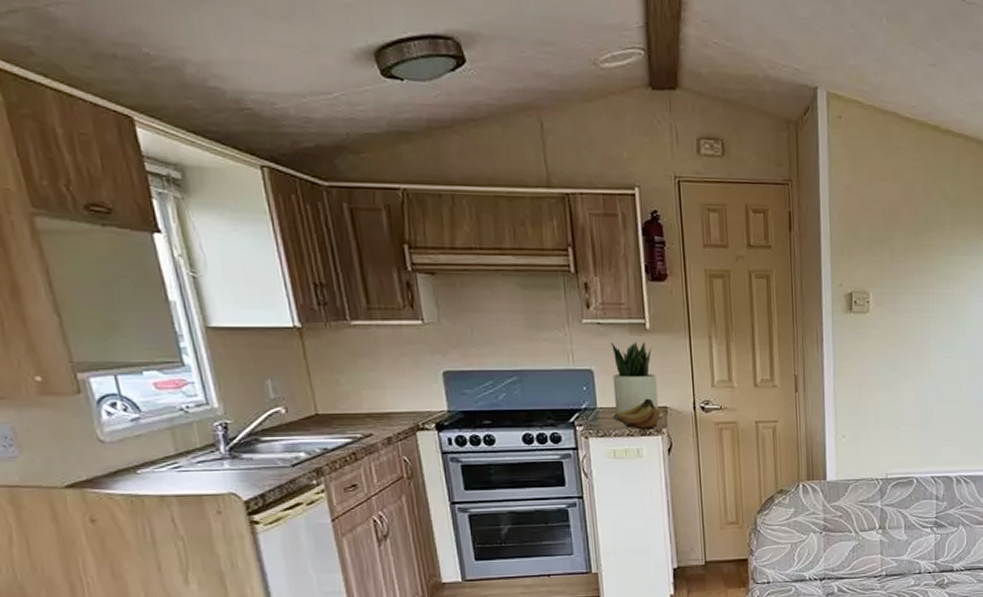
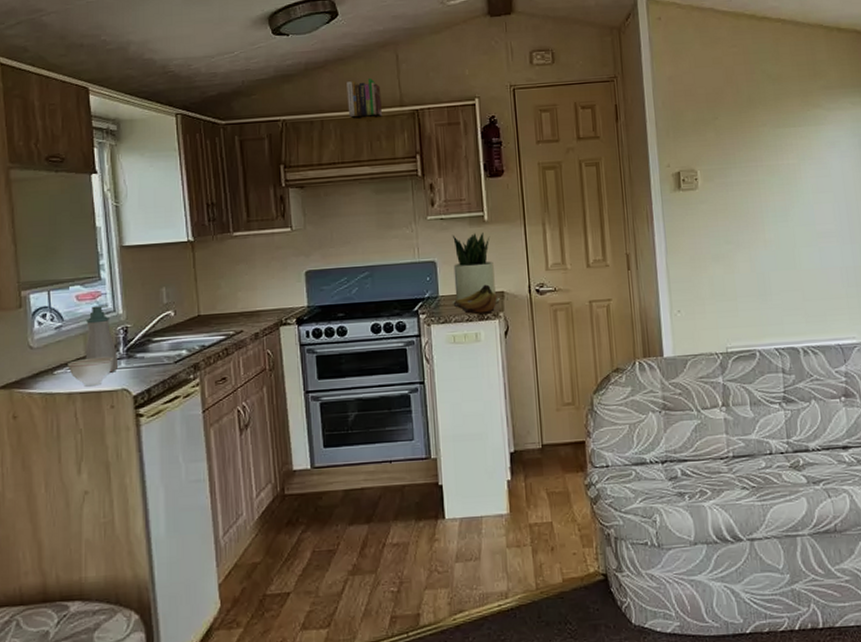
bowl: none [154,456,214,489] -> present [67,356,113,387]
soap bottle: none [170,396,222,474] -> present [85,305,119,373]
books: none [481,148,526,198] -> present [347,79,382,120]

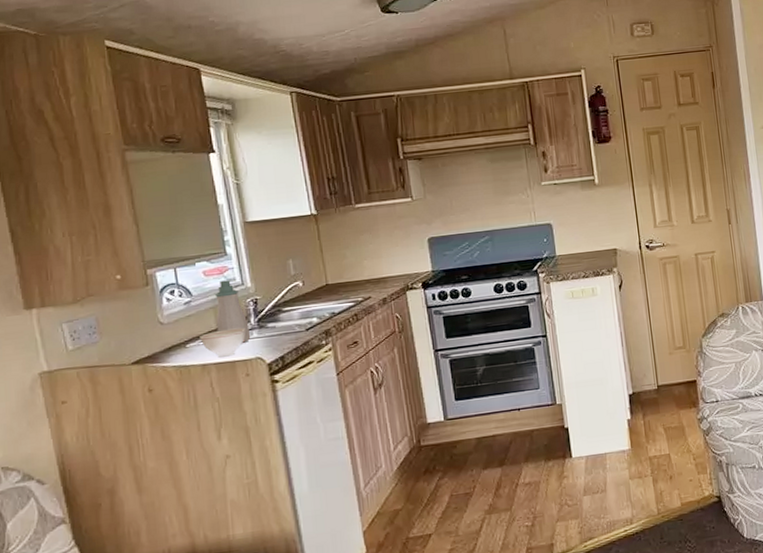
books: present [347,79,382,120] -> none [457,53,493,93]
planter: present [451,233,500,306] -> none [565,195,613,264]
fruit: present [453,284,497,316] -> none [570,243,611,272]

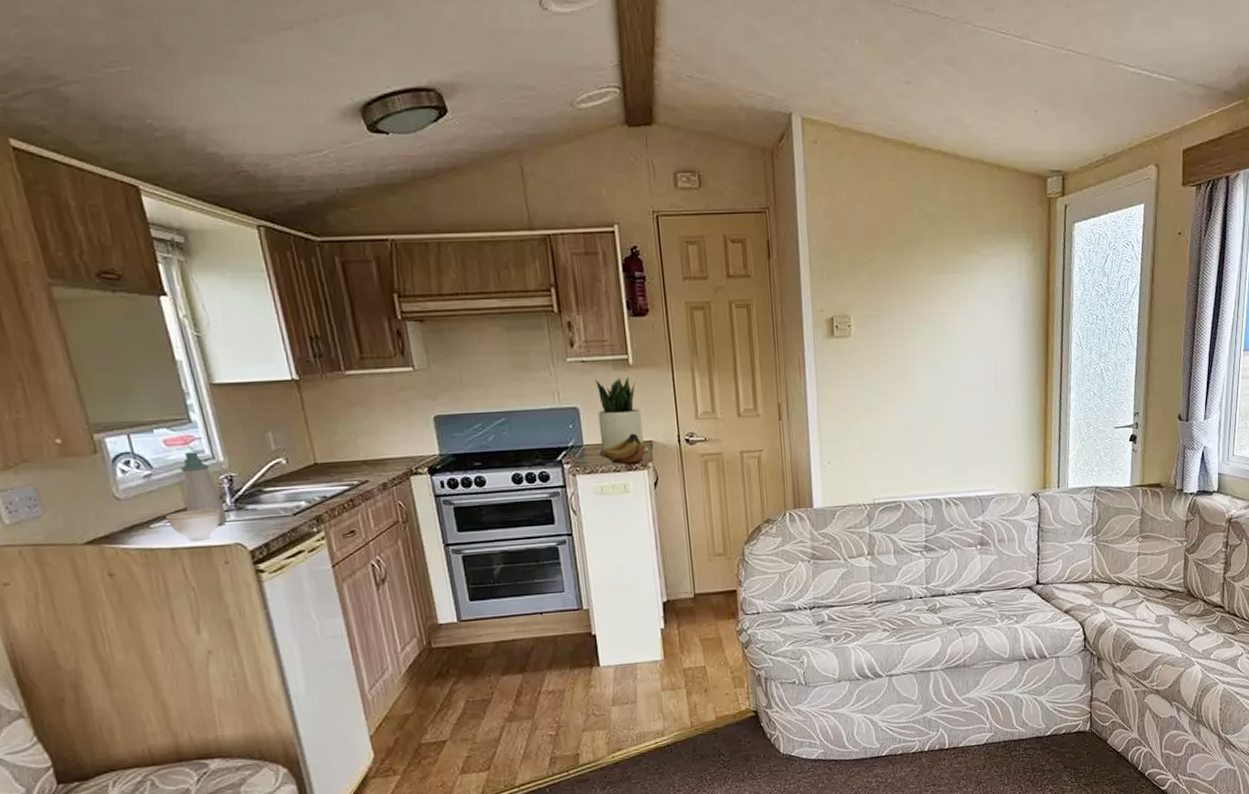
planter: none [565,195,613,264] -> present [594,378,649,455]
fruit: none [570,243,611,272] -> present [599,433,646,466]

